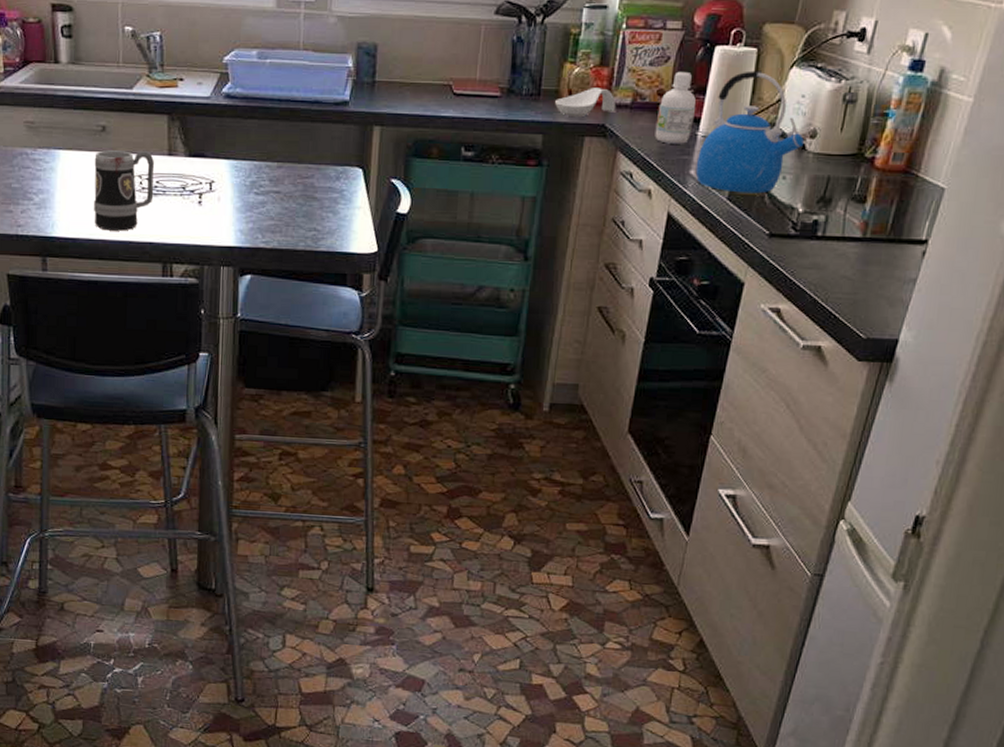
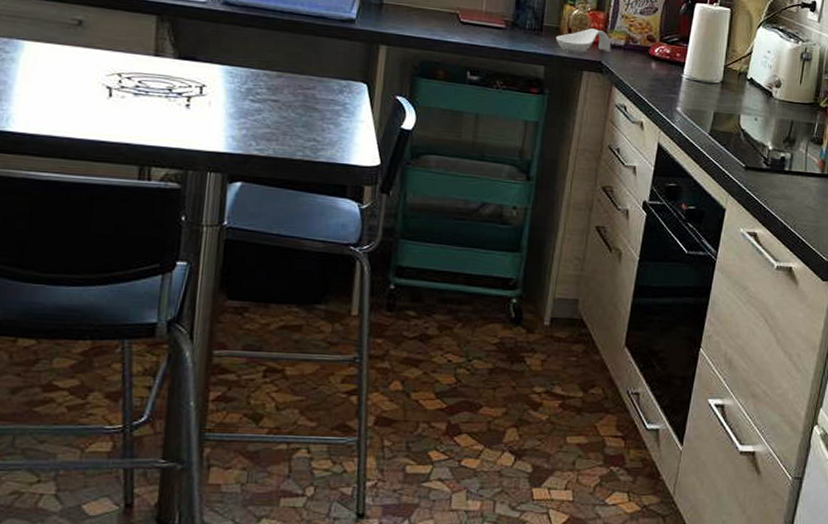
mug: present [93,150,155,231] -> none [60,45,138,130]
bottle: present [655,71,697,144] -> none [645,21,681,84]
kettle: present [695,70,804,194] -> none [681,27,771,132]

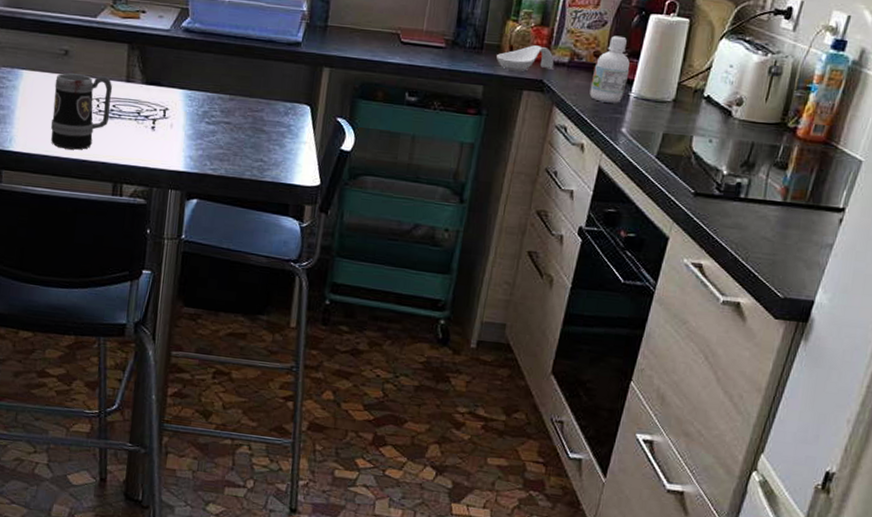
mug: none [60,45,138,130] -> present [51,73,113,150]
bottle: none [645,21,681,84] -> present [589,35,631,103]

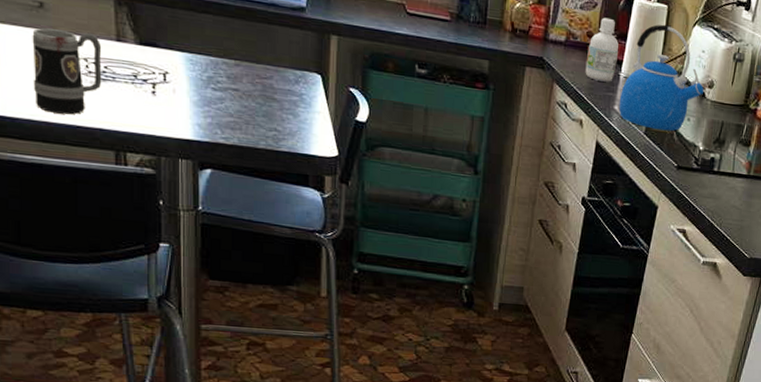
spoon rest: present [496,45,554,72] -> none [499,23,553,49]
kettle: none [626,39,730,154] -> present [619,24,704,131]

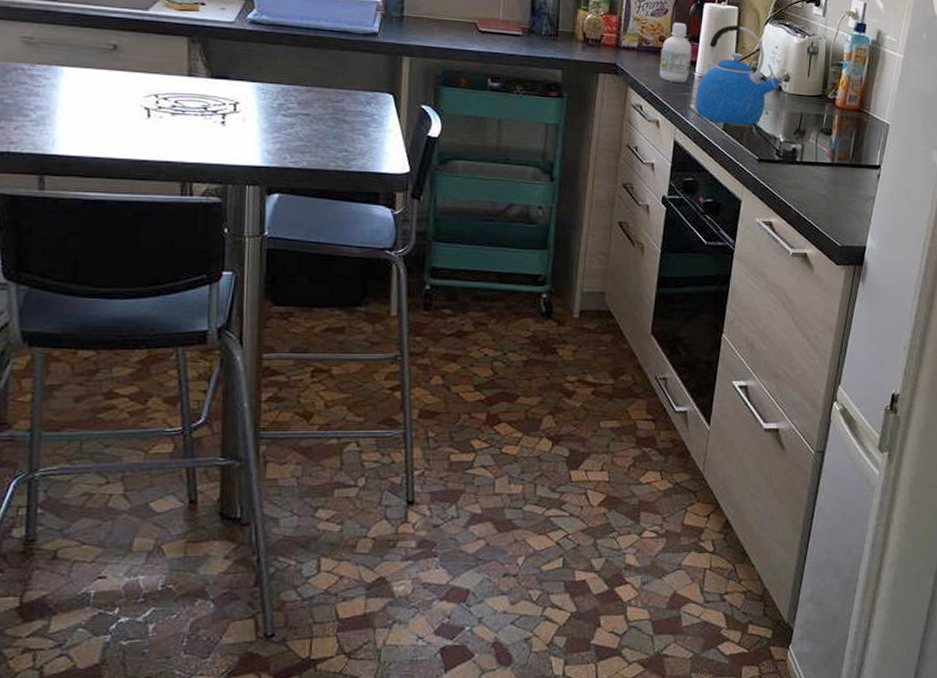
mug: present [32,28,102,115] -> none [101,69,173,150]

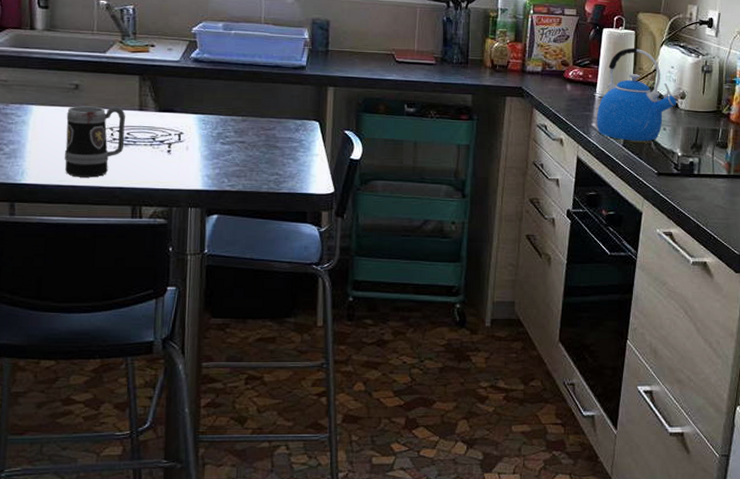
mug: none [101,69,173,150] -> present [64,105,126,178]
bottle: present [659,22,692,83] -> none [562,47,593,103]

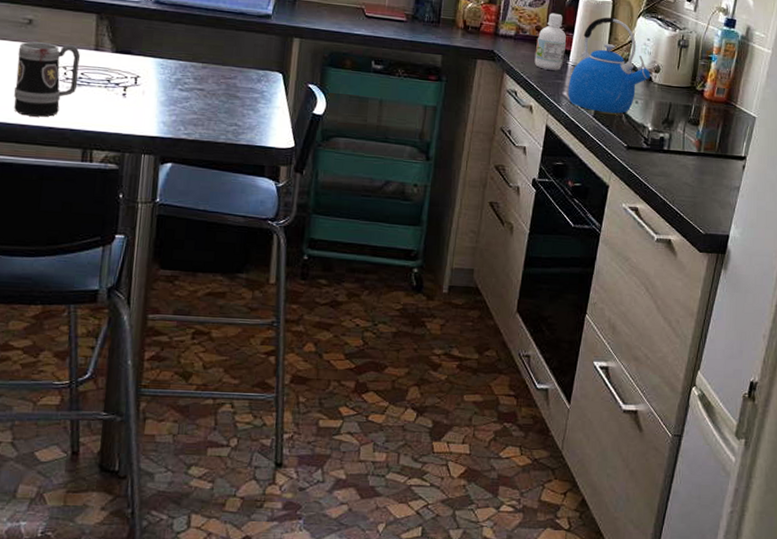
bottle: none [562,47,593,103] -> present [534,13,567,71]

